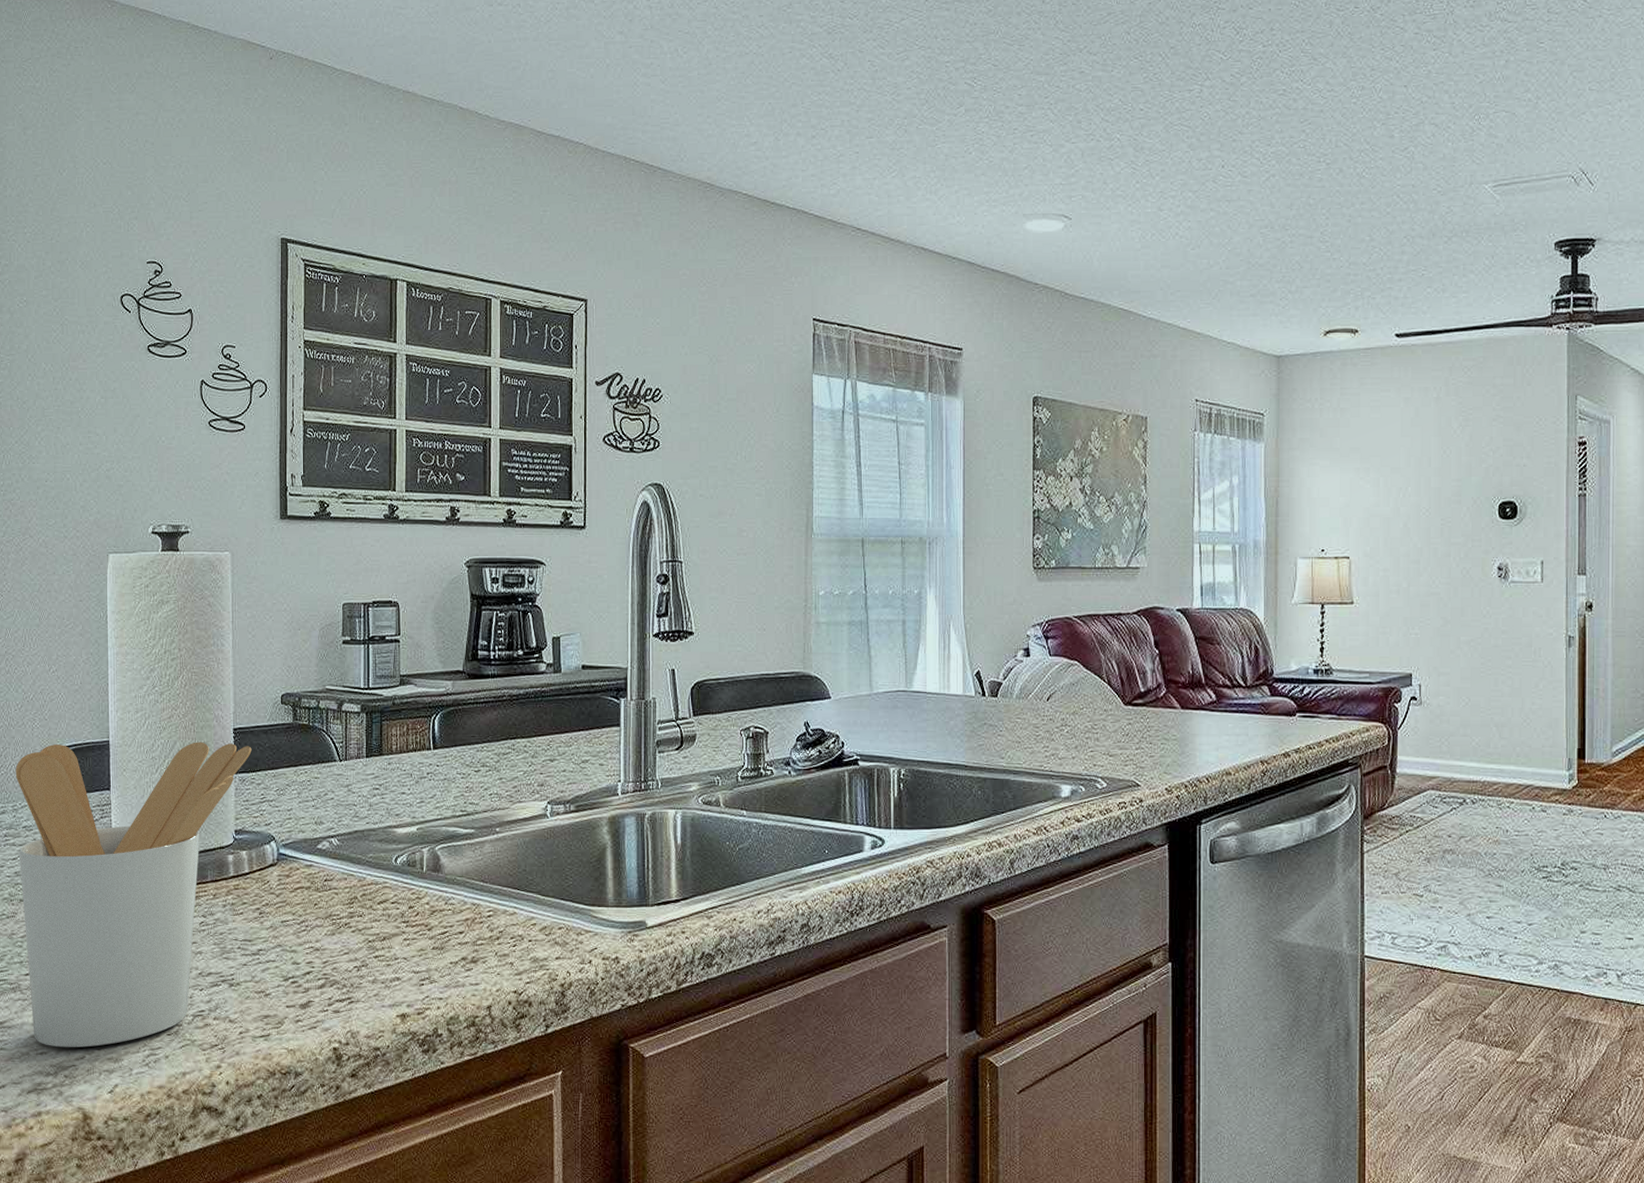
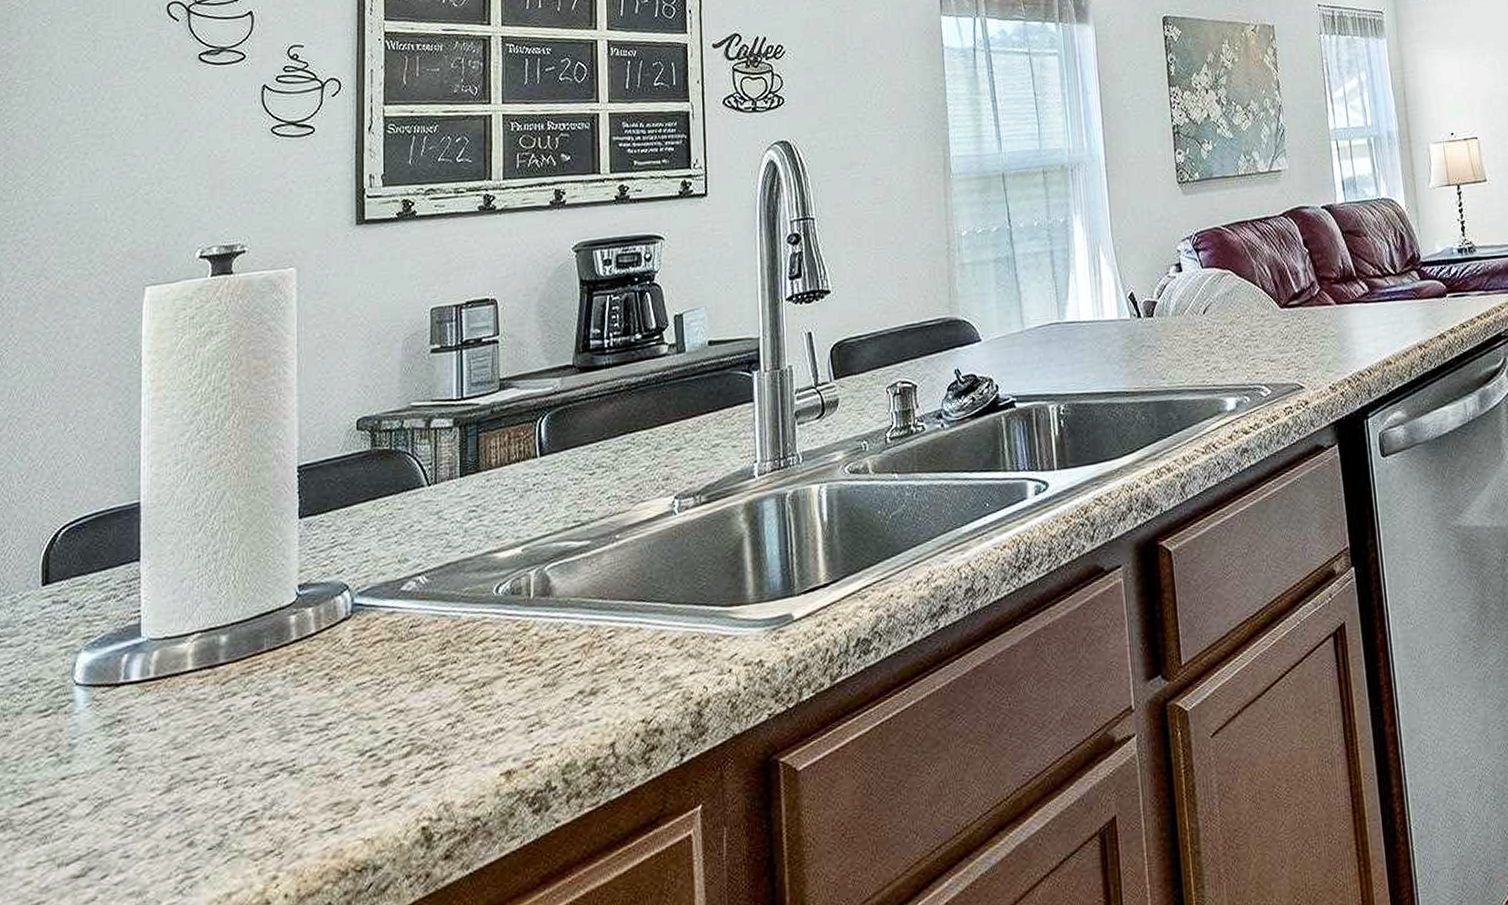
utensil holder: present [15,742,252,1048] -> none [16,483,320,893]

